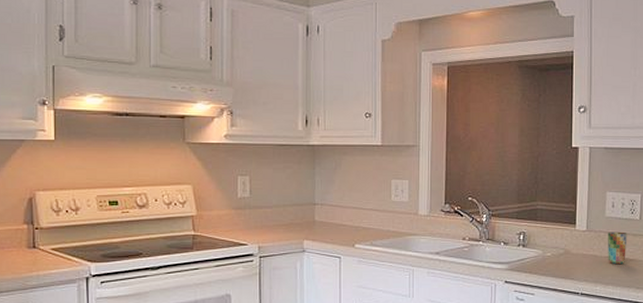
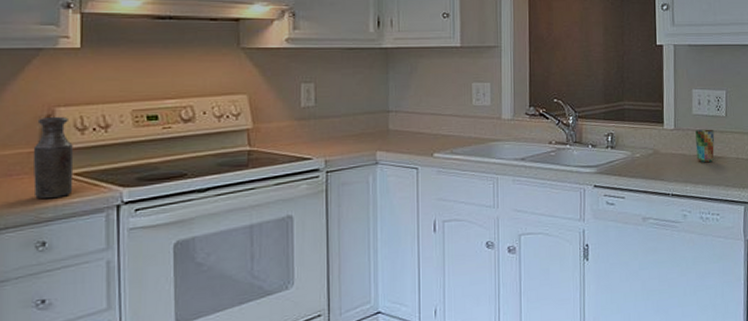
bottle: none [19,200,52,269] -> present [32,117,74,199]

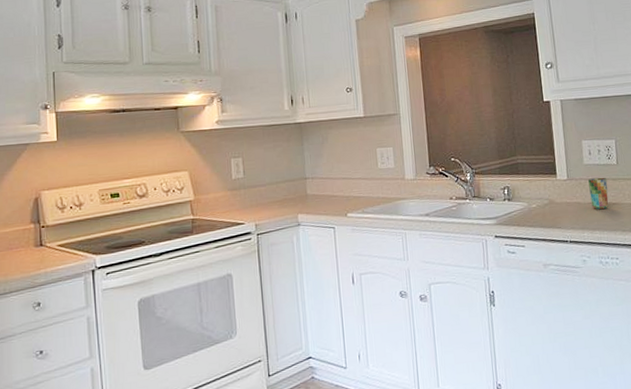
bottle: present [32,117,74,199] -> none [26,199,58,267]

